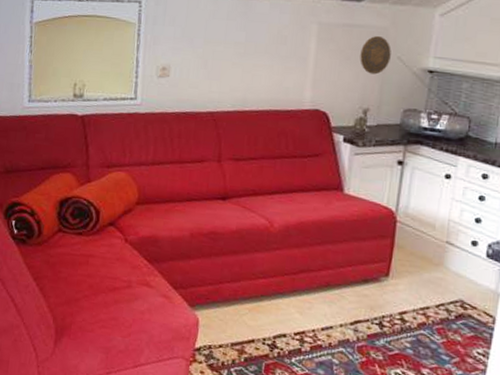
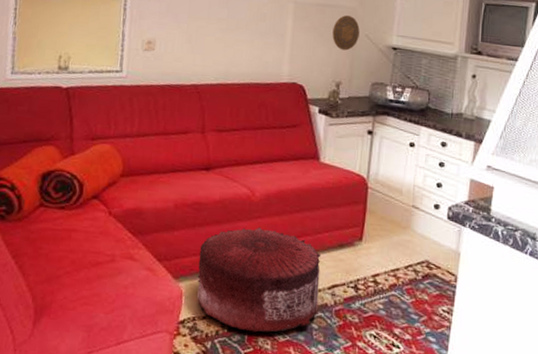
pouf: none [213,258,343,365] -> present [197,227,320,333]

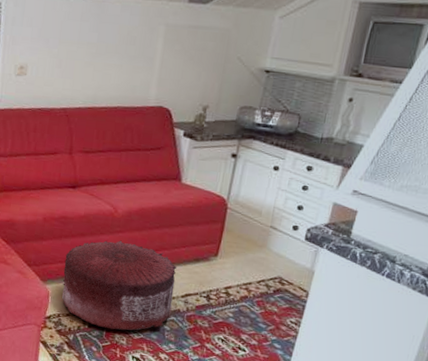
decorative plate: present [332,15,360,51] -> none [202,37,232,74]

